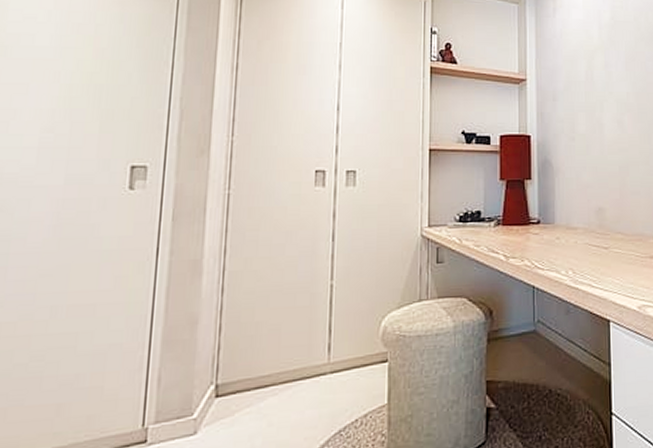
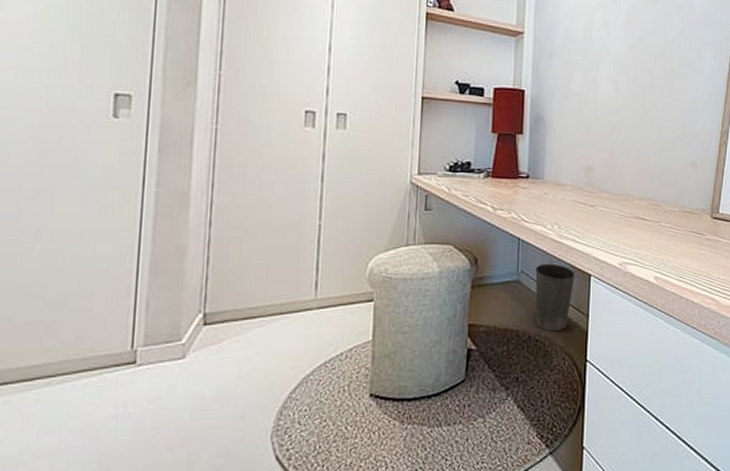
waste basket: none [552,310,594,384] -> present [535,263,575,332]

